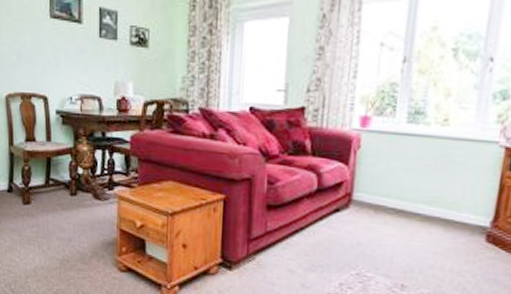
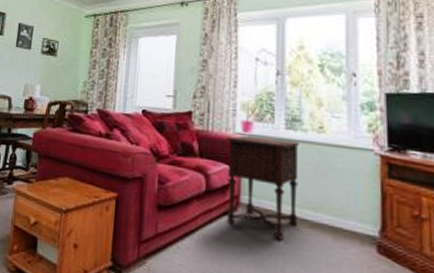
side table: none [338,131,420,233] -> present [227,135,299,240]

